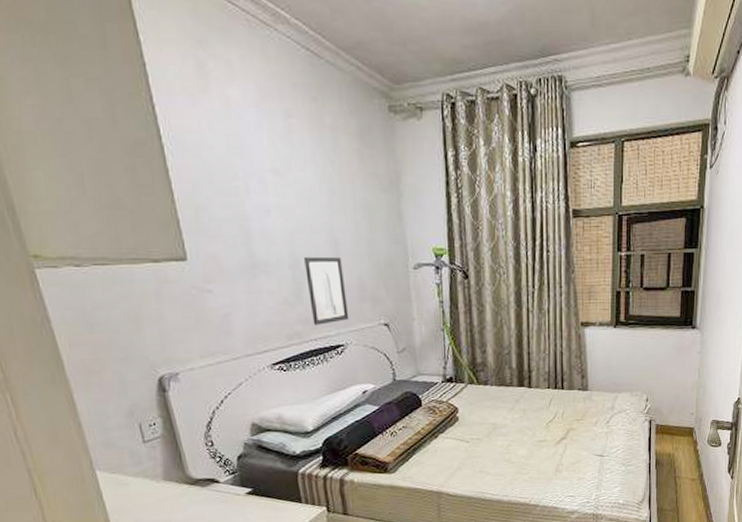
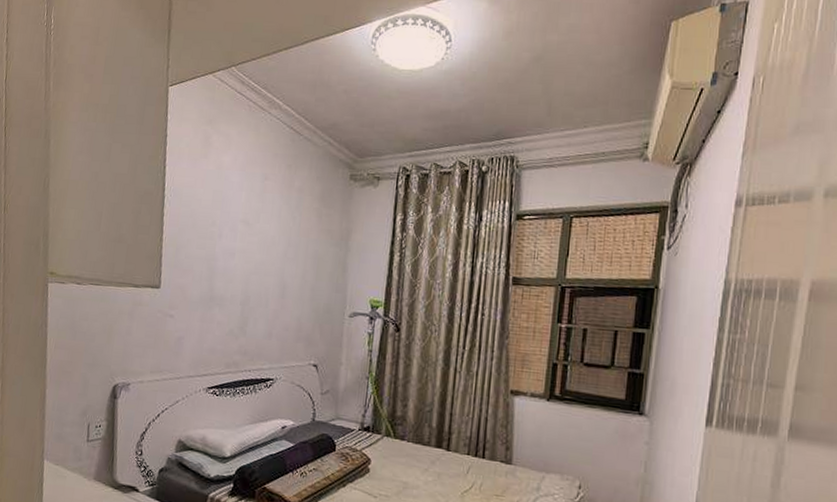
wall art: present [304,256,350,325] -> none [250,295,287,358]

